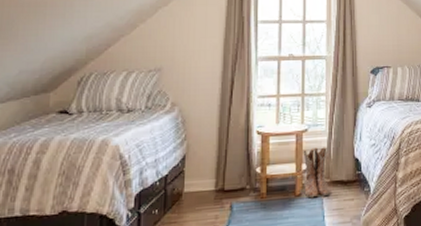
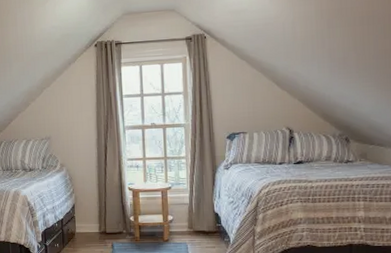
boots: present [303,147,331,198] -> none [168,202,195,244]

